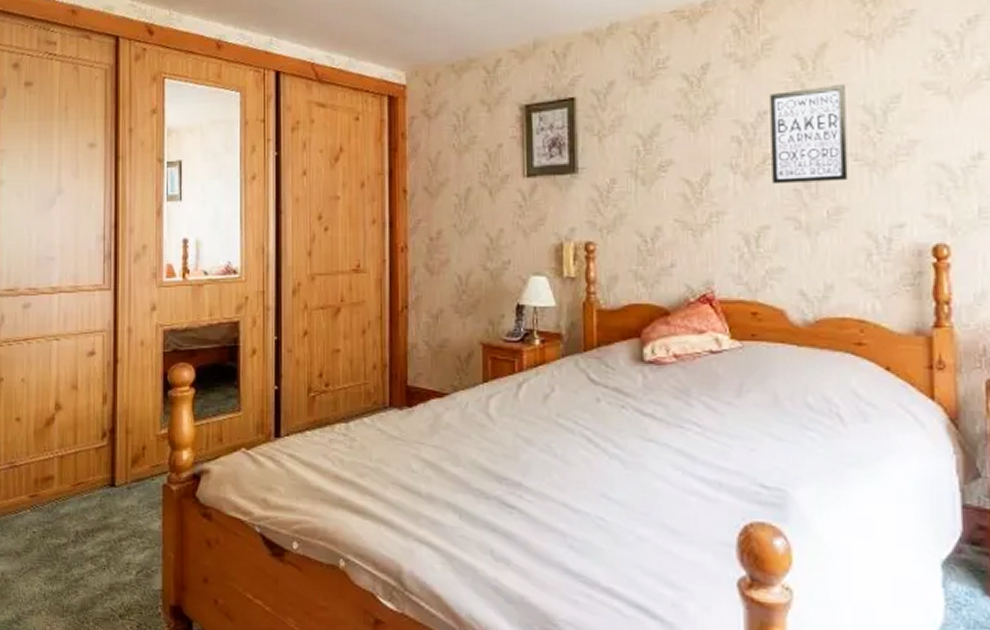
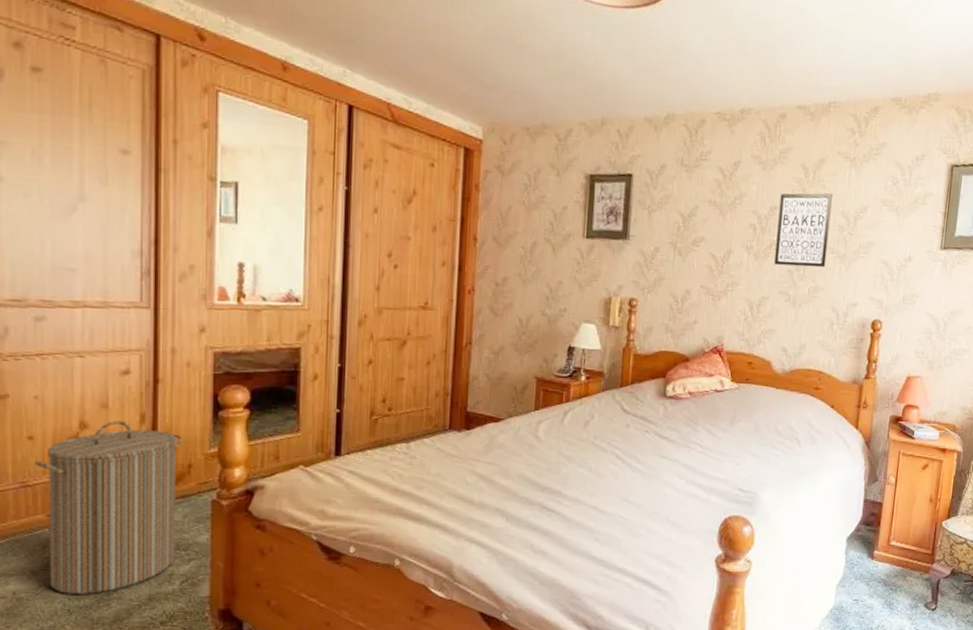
laundry hamper: none [21,401,137,580] -> present [35,420,182,594]

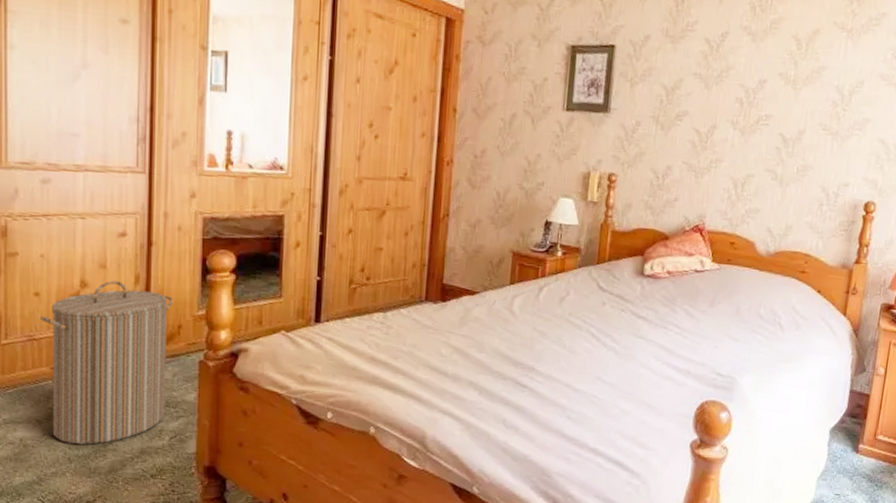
wall art: present [774,193,833,268] -> none [761,66,826,146]

